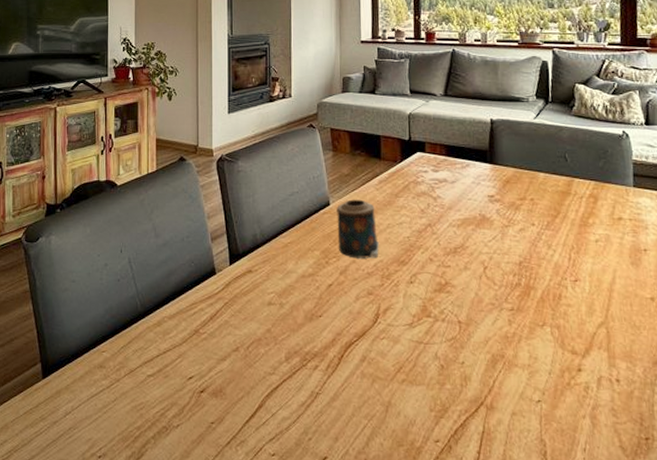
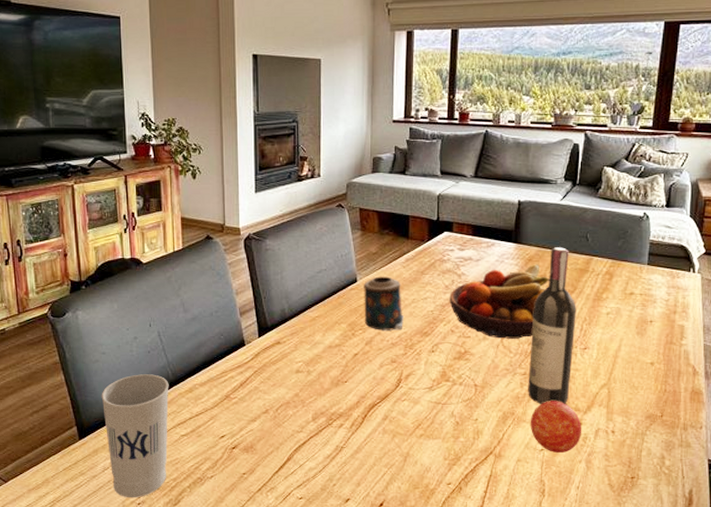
cup: none [68,305,137,450] -> present [101,374,169,498]
fruit bowl: none [426,186,531,269] -> present [449,264,550,339]
wine bottle: none [516,168,564,346] -> present [528,247,576,404]
apple: none [523,341,583,405] -> present [531,401,582,453]

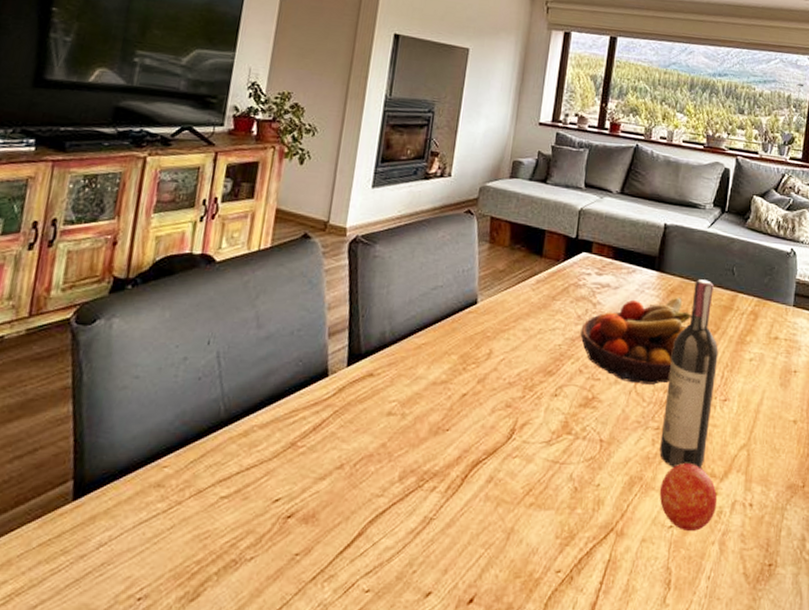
cup: present [101,374,169,498] -> none [106,408,218,590]
candle: present [364,276,403,330] -> none [480,299,528,367]

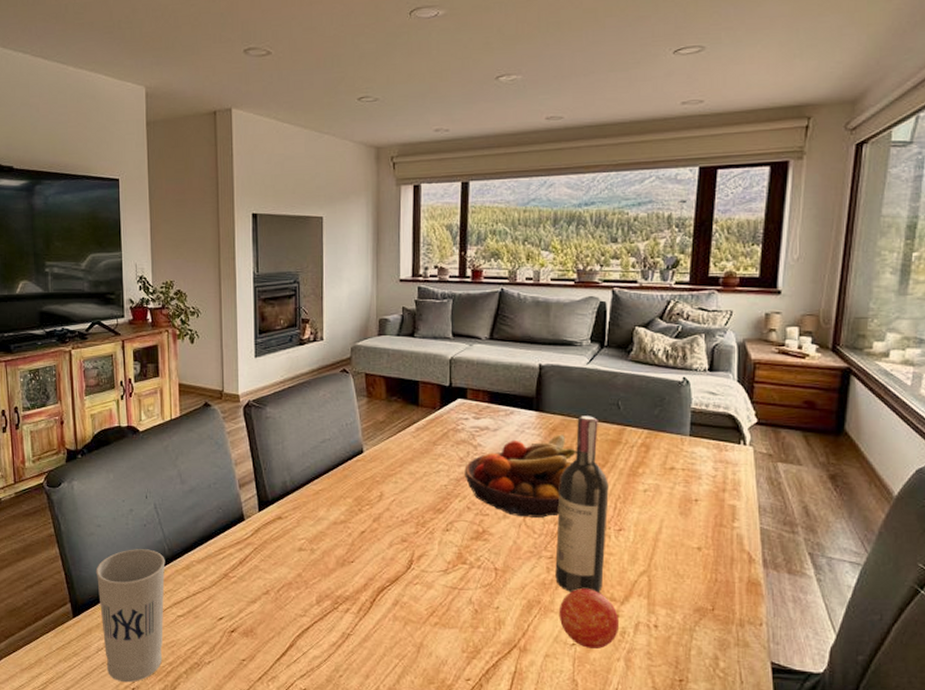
cup: none [106,408,218,590] -> present [96,549,165,683]

